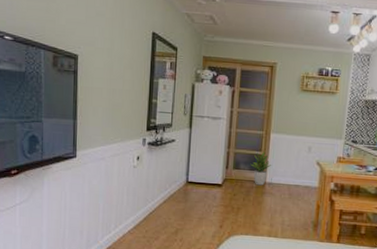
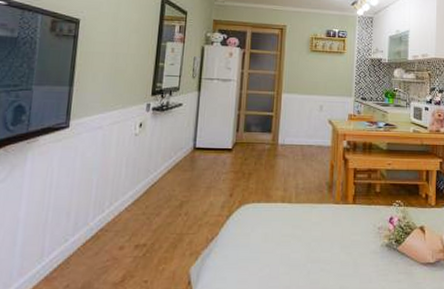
potted plant: present [250,151,272,186] -> none [262,112,284,148]

